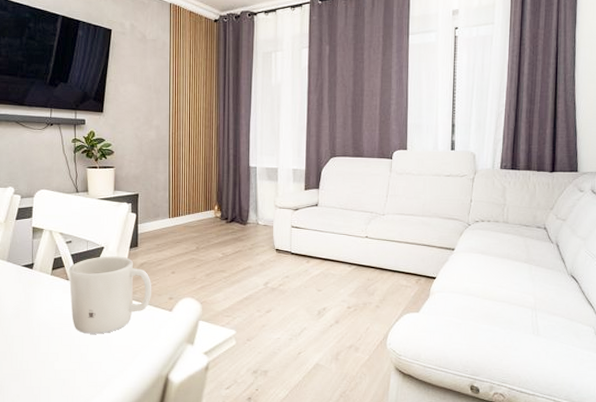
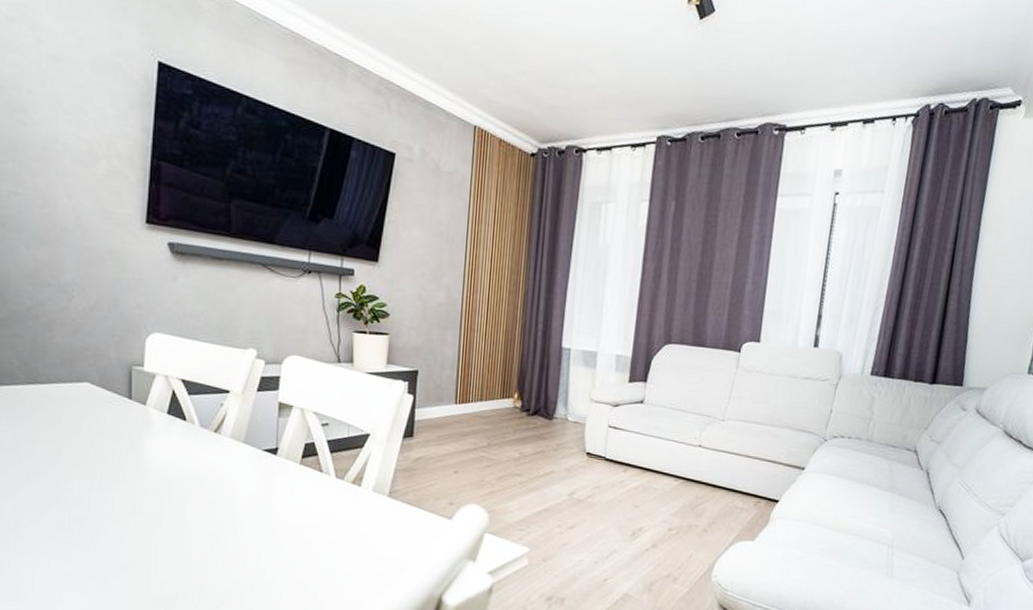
mug: present [69,256,152,334] -> none [323,445,429,541]

